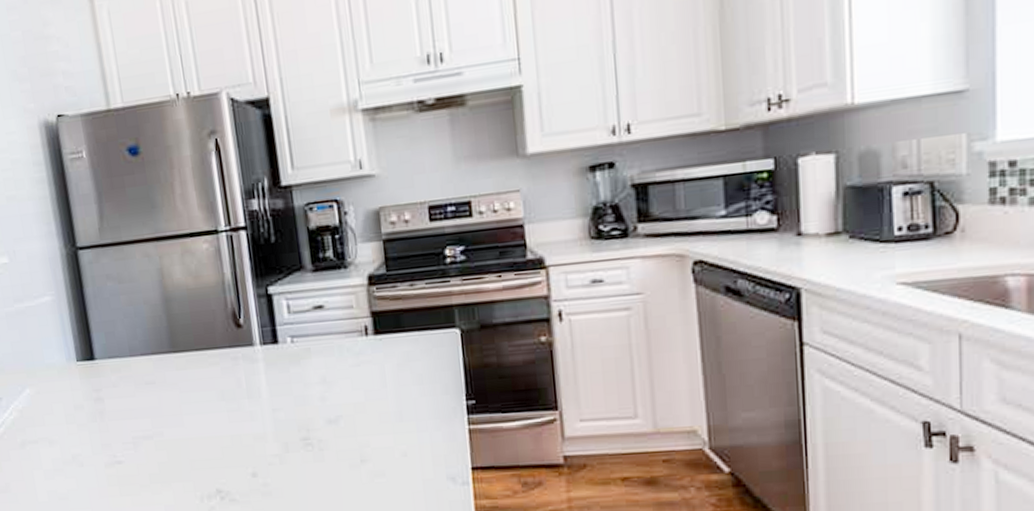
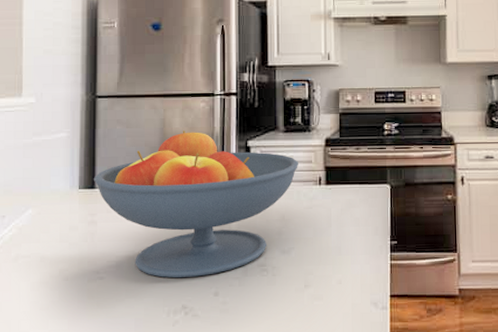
fruit bowl: none [90,281,336,459] -> present [93,131,298,278]

